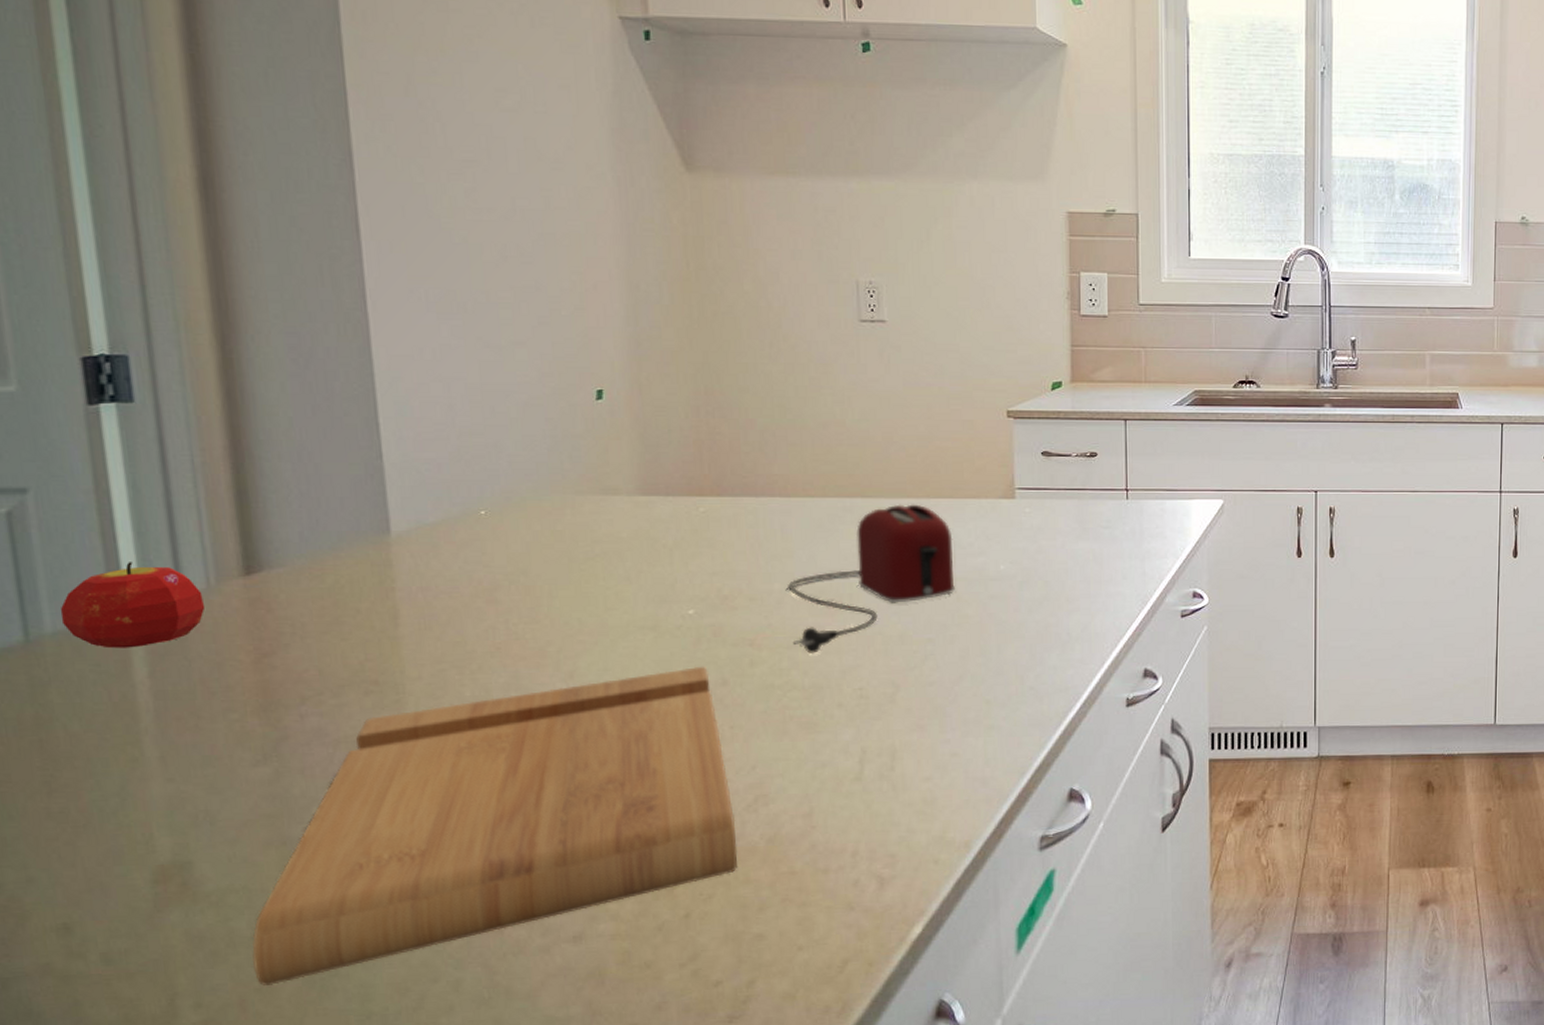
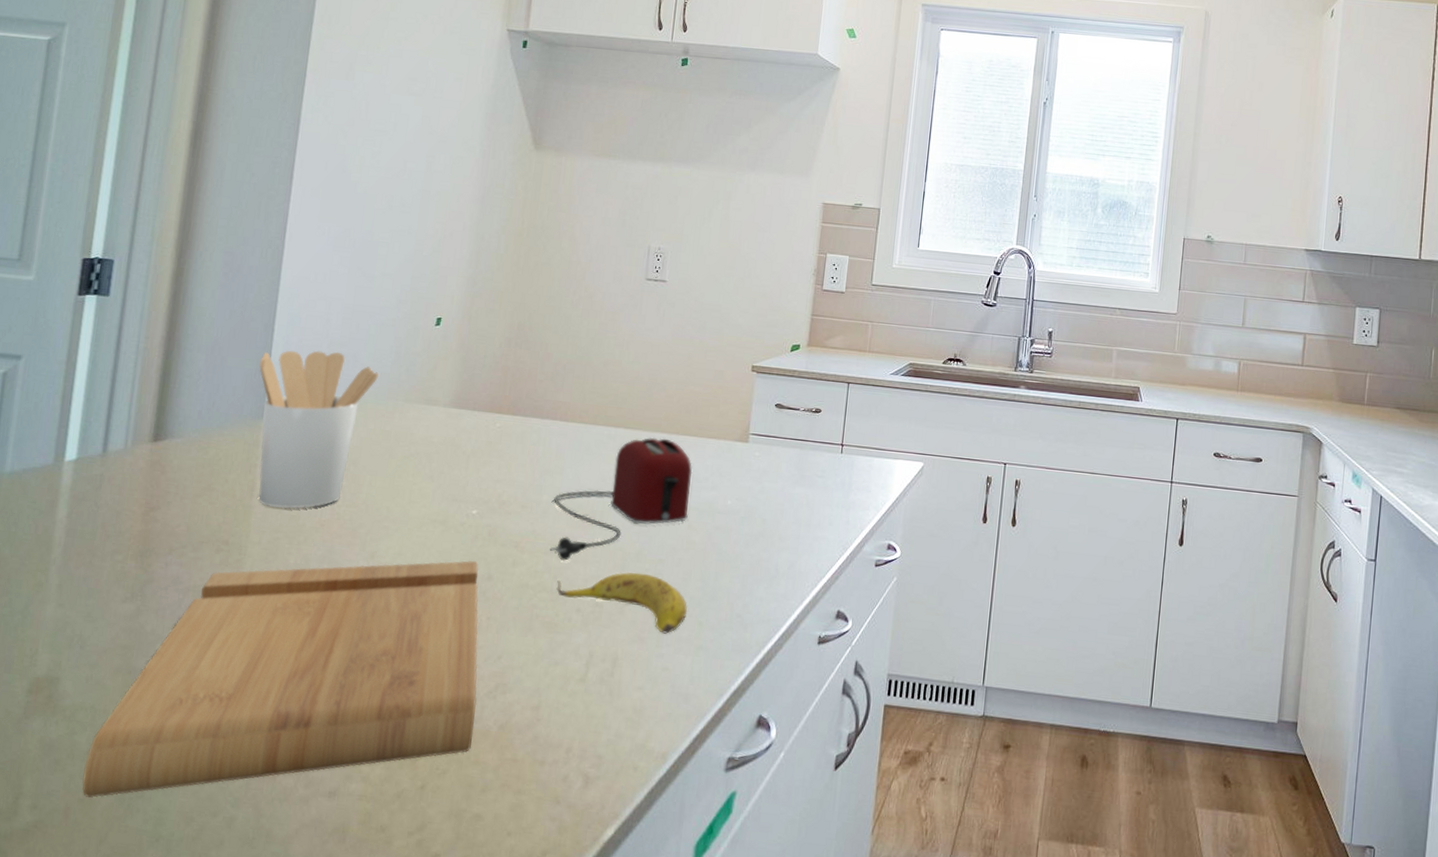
fruit: present [60,562,206,649] -> none [18,421,120,492]
utensil holder: none [368,444,535,636] -> present [258,350,380,509]
banana: none [809,656,970,718] -> present [556,572,687,634]

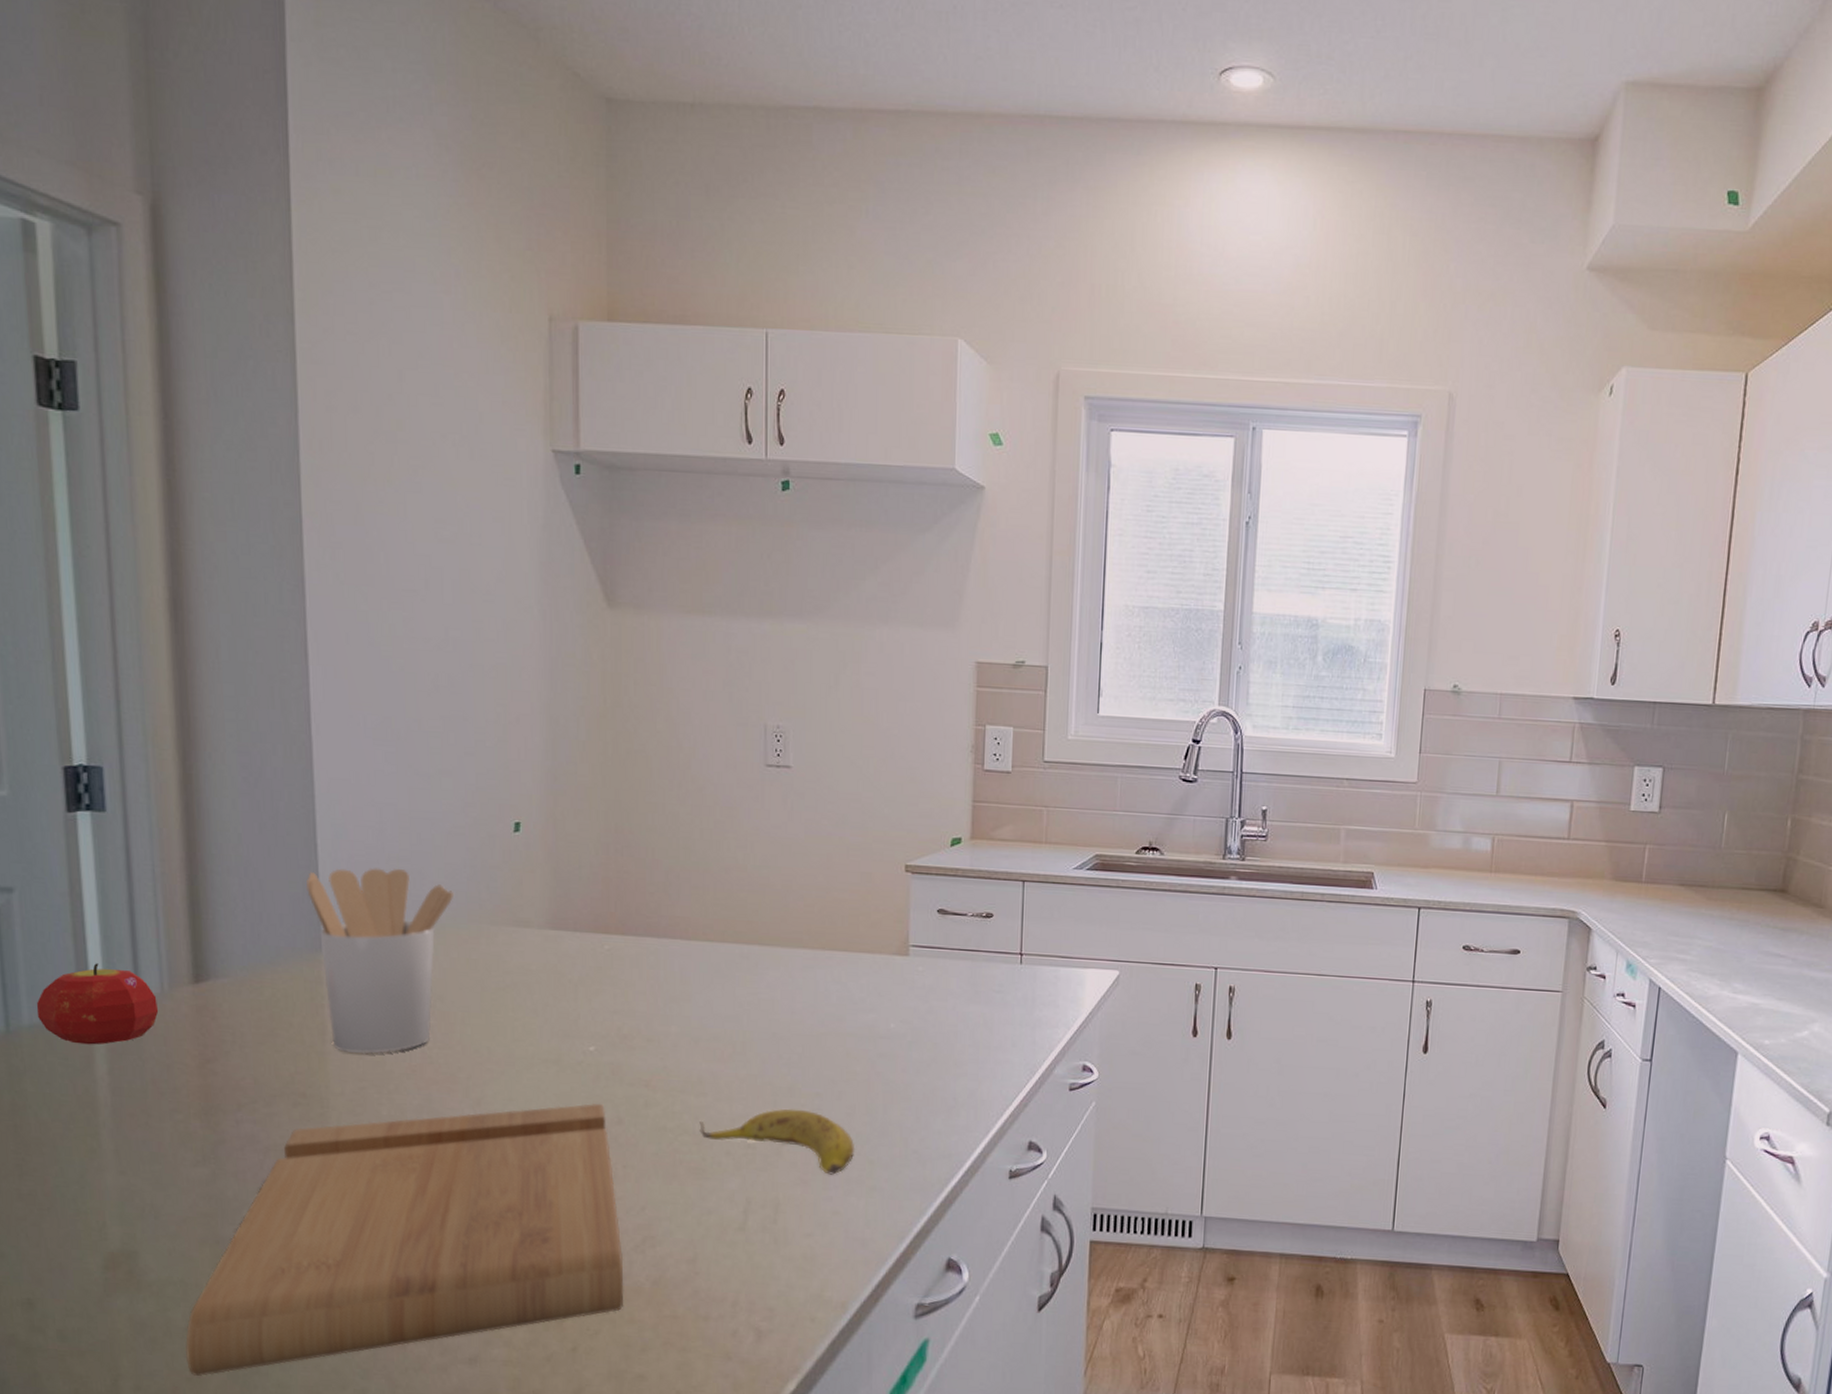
fruit: none [18,421,120,492] -> present [36,963,159,1045]
toaster: present [549,437,693,562] -> none [683,954,846,1100]

